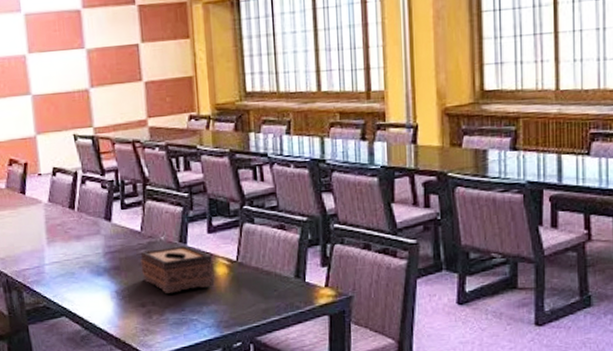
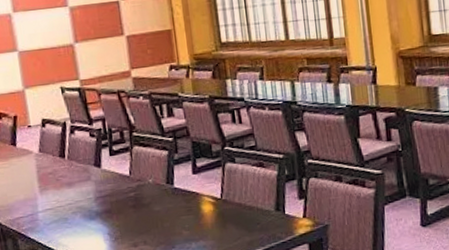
tissue box: present [141,246,214,293] -> none [131,187,201,233]

